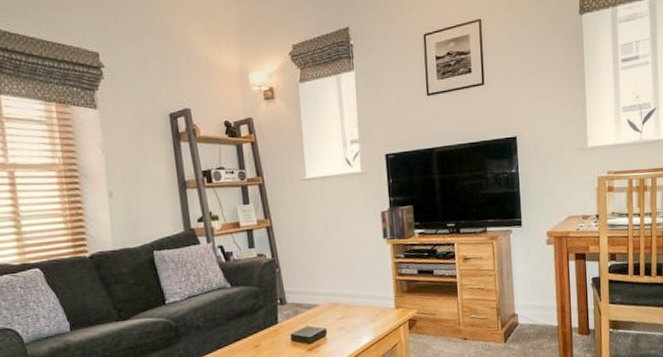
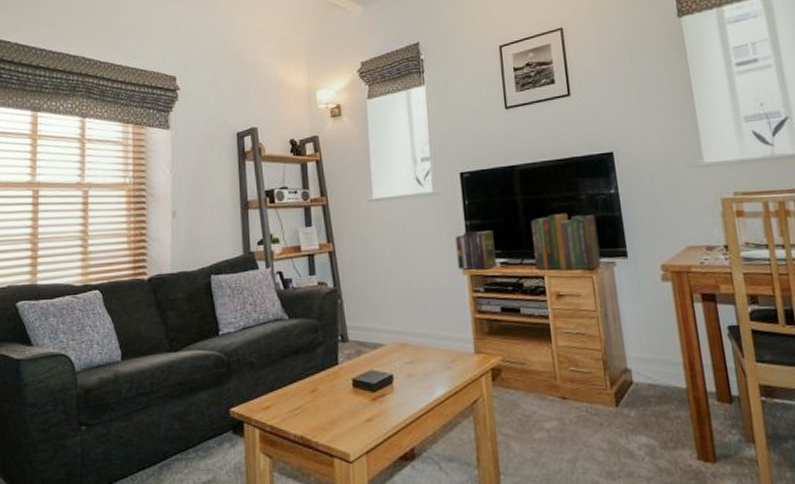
books: none [445,189,501,239] -> present [531,213,602,271]

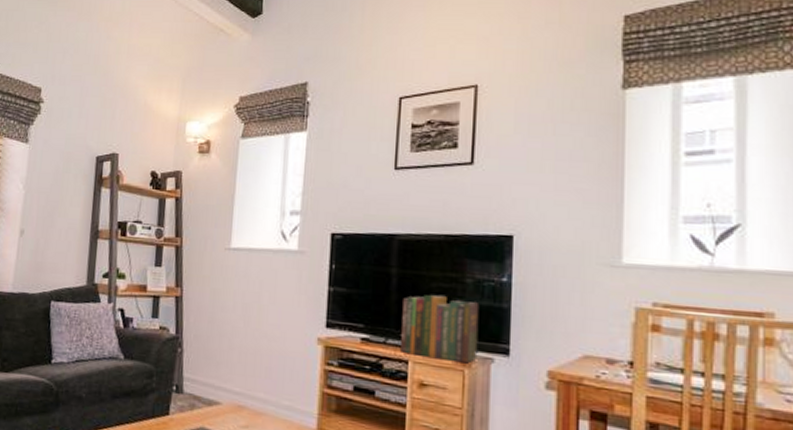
books: present [455,230,497,270] -> none [313,298,358,344]

